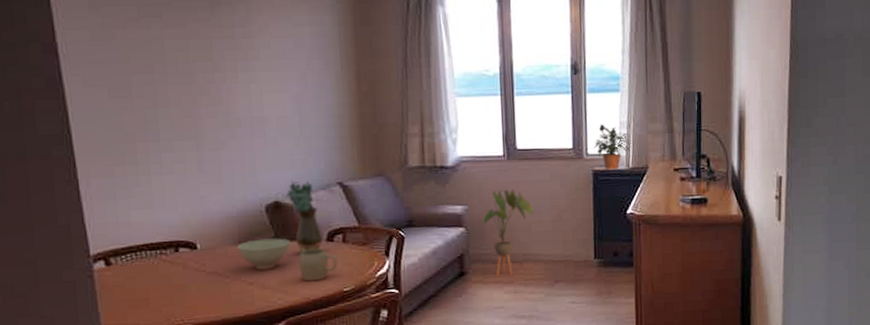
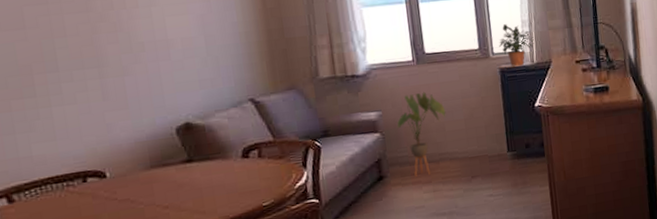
bowl: present [237,238,290,270] -> none [149,159,205,193]
vase: present [287,179,323,251] -> none [197,99,238,170]
mug: present [298,248,338,282] -> none [214,165,255,200]

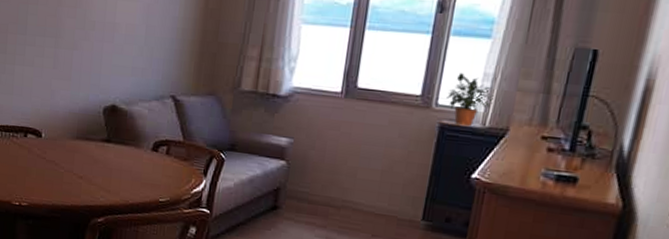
house plant: present [397,92,446,178] -> none [305,128,363,220]

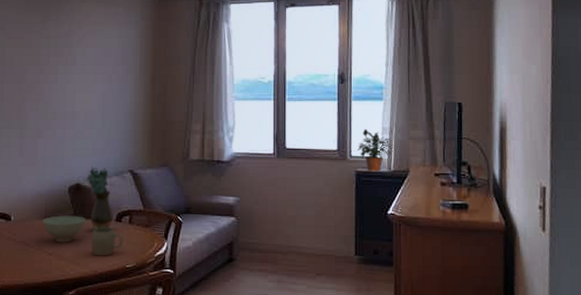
bowl: none [74,137,120,168] -> present [43,215,86,243]
vase: none [123,86,149,157] -> present [87,165,112,229]
mug: none [123,154,159,187] -> present [91,226,123,256]

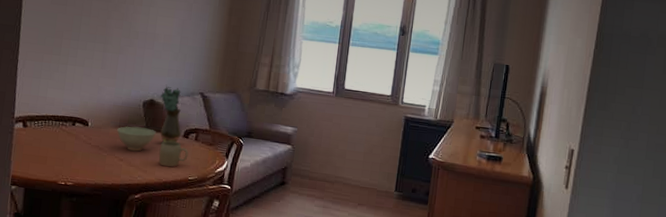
potted plant: present [357,129,393,172] -> none [409,79,442,119]

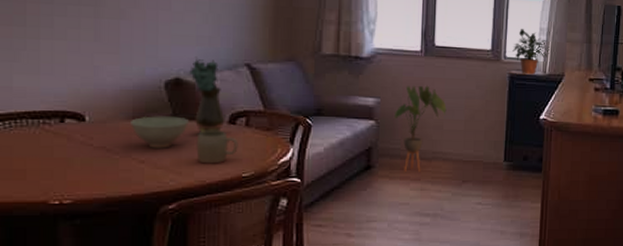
house plant: none [306,120,350,193] -> present [393,85,447,173]
potted plant: none [409,79,442,119] -> present [512,29,550,75]

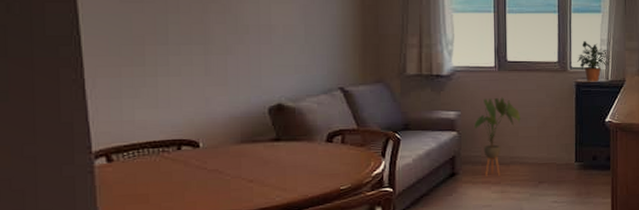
bowl: present [131,116,189,148] -> none [239,138,291,168]
vase: present [189,56,224,132] -> none [290,83,322,151]
mug: present [196,129,238,164] -> none [298,148,336,180]

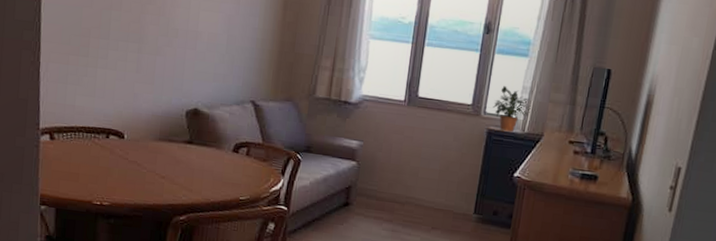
house plant: present [473,97,521,178] -> none [373,132,424,215]

